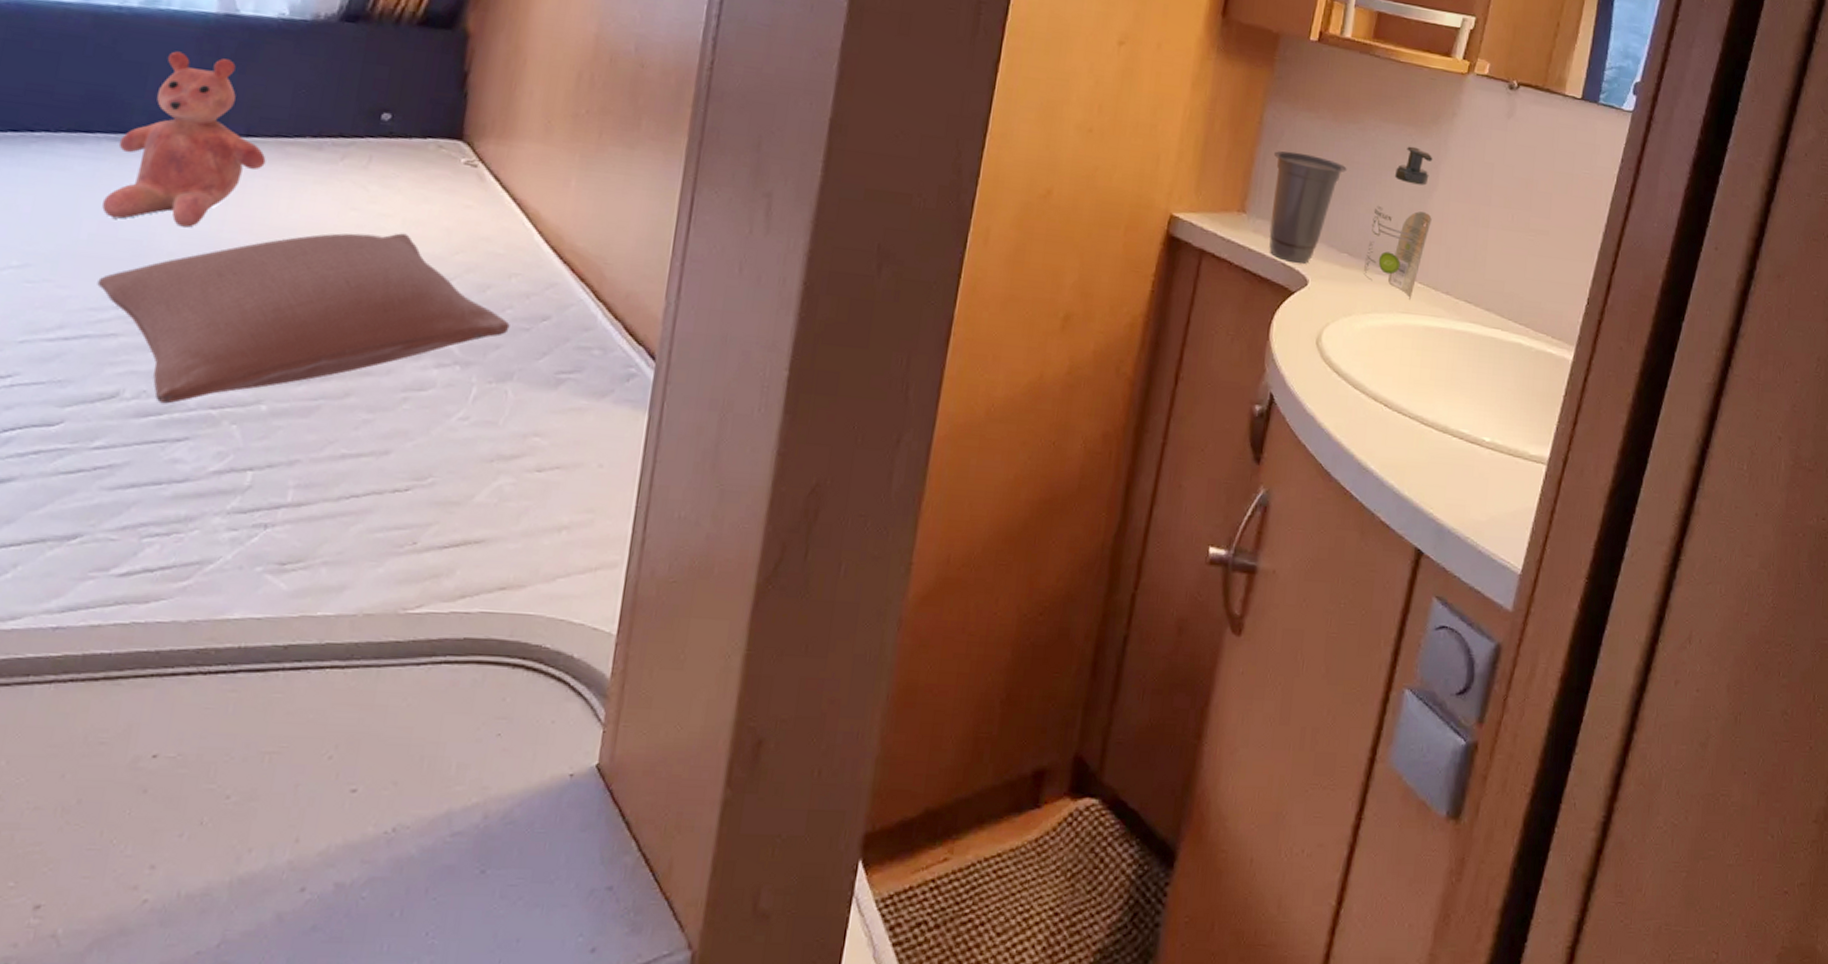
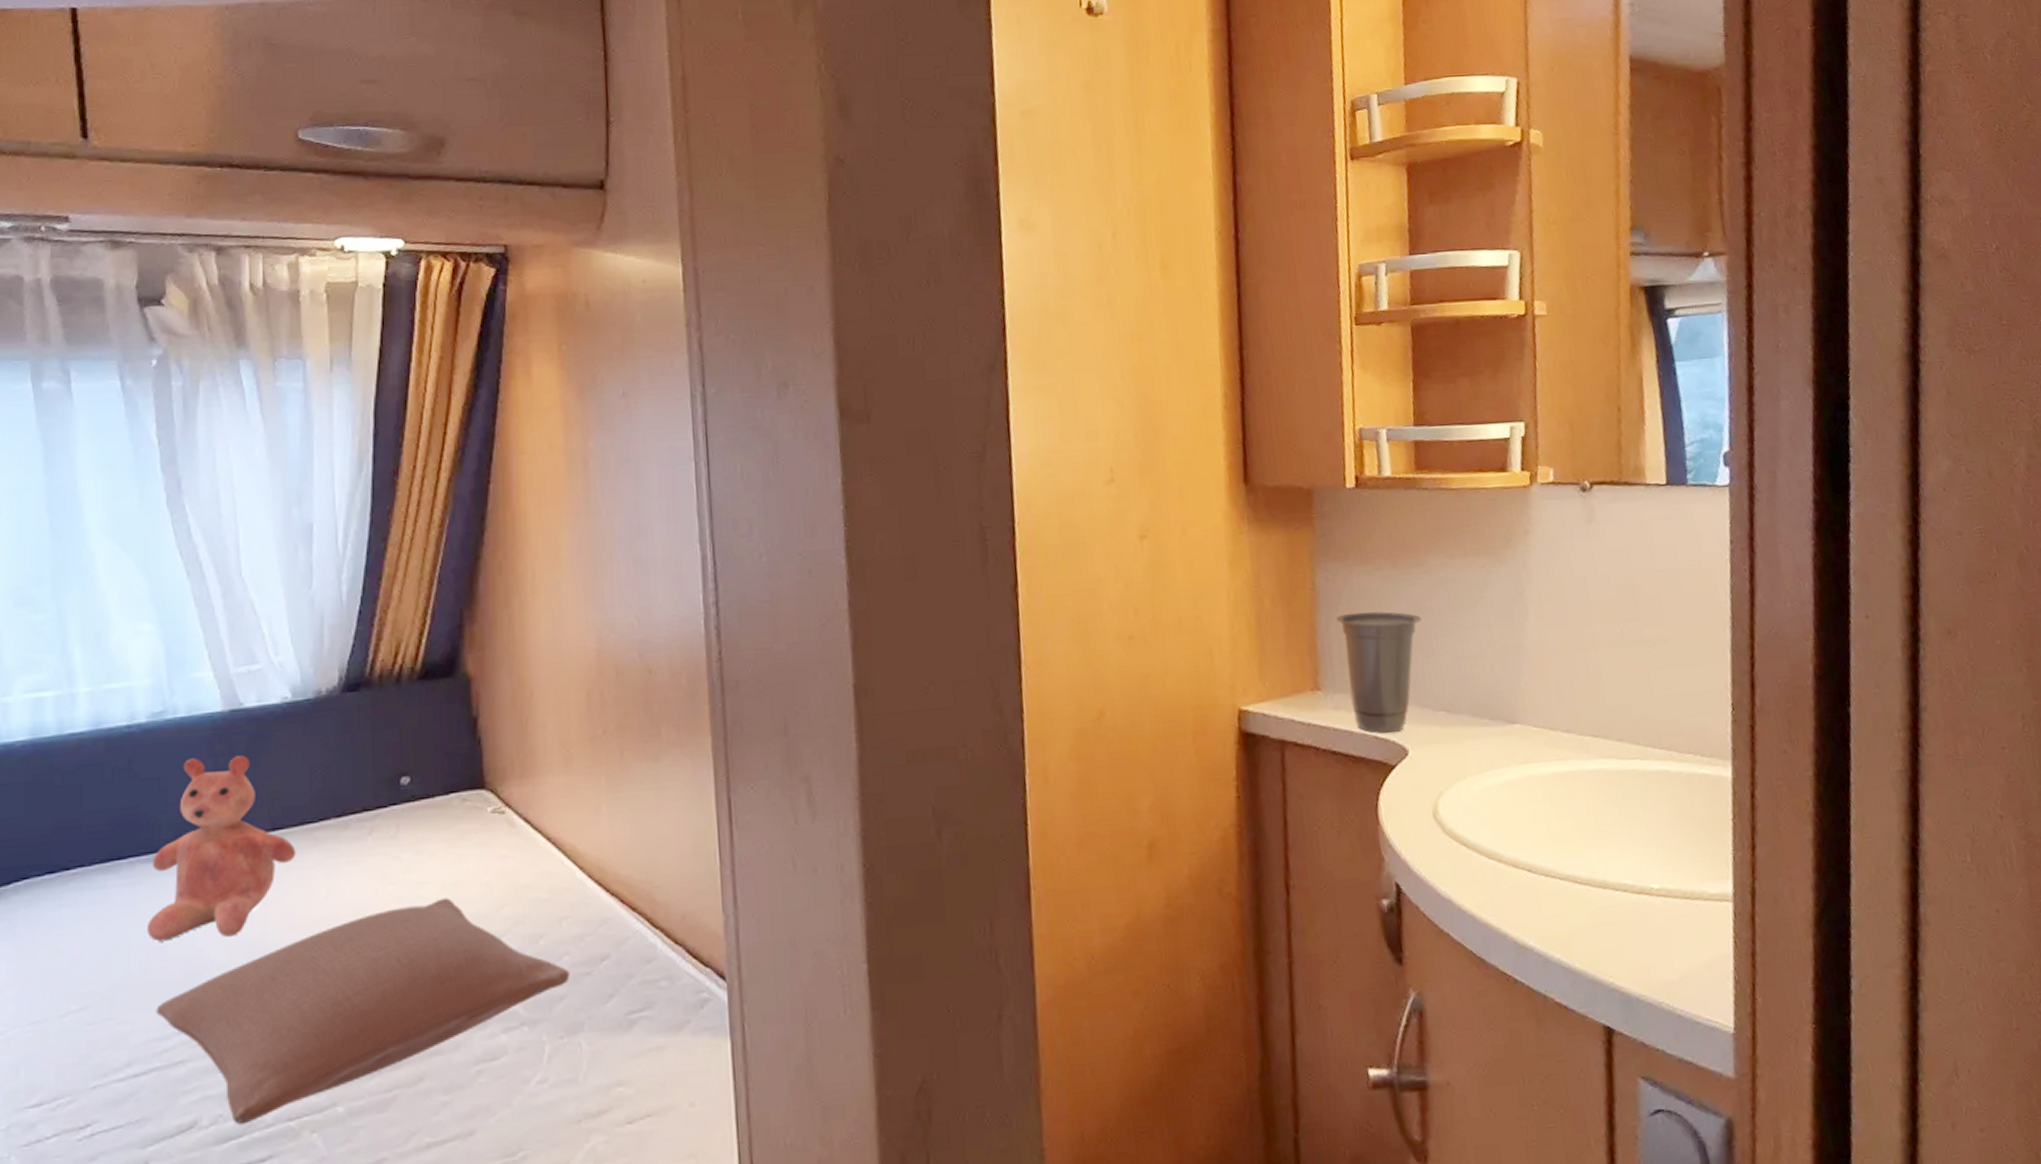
soap dispenser: present [1364,146,1433,300] -> none [1462,577,1531,747]

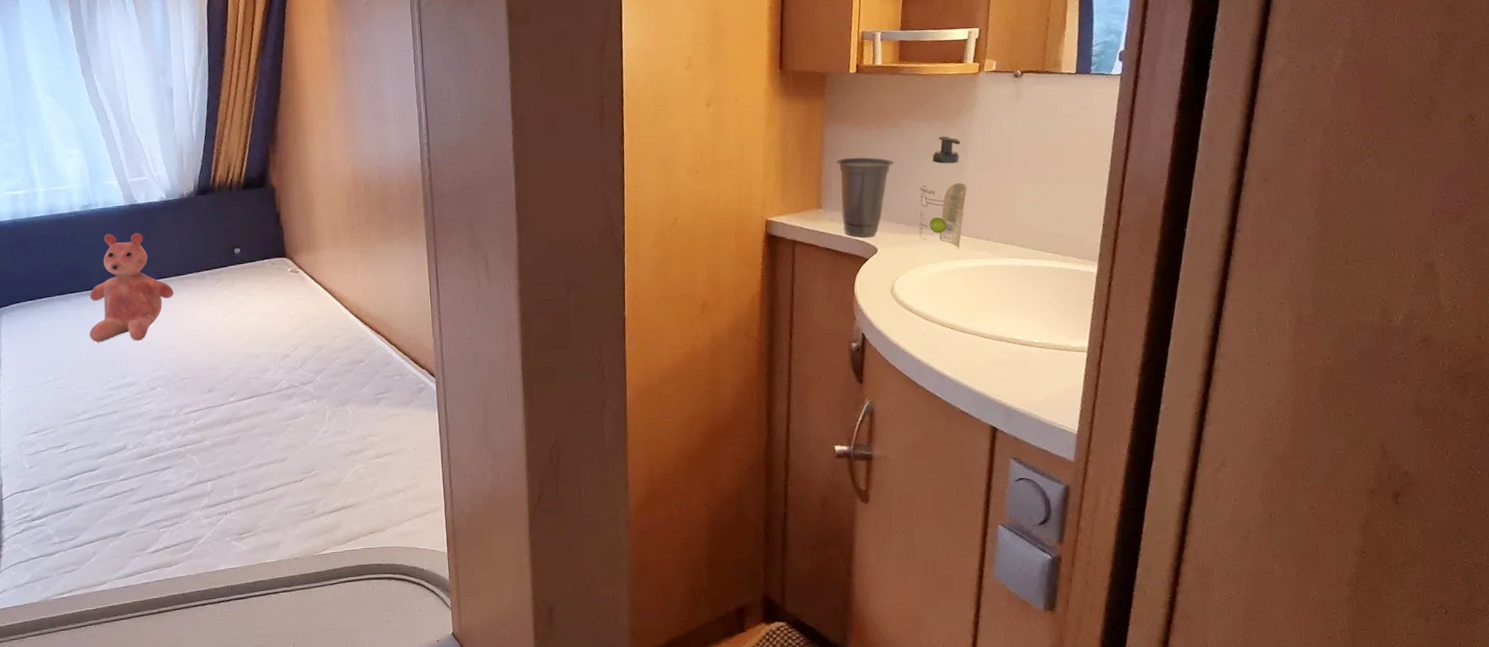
pillow: present [156,898,570,1125] -> none [98,322,341,449]
soap dispenser: none [1462,577,1531,747] -> present [919,136,967,249]

